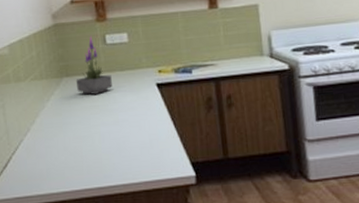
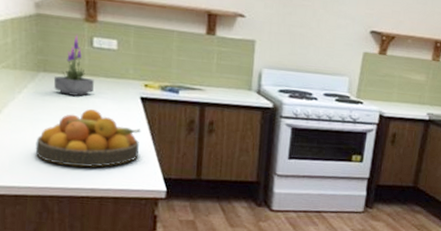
fruit bowl: none [67,103,164,165] -> present [35,108,141,167]

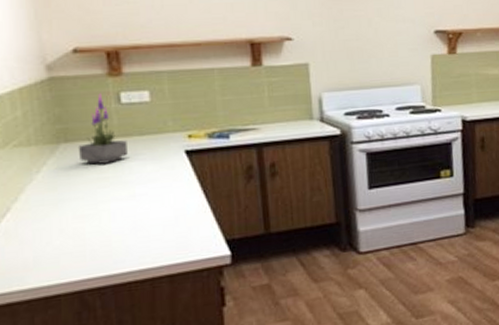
fruit bowl: present [35,108,141,167] -> none [64,174,193,249]

